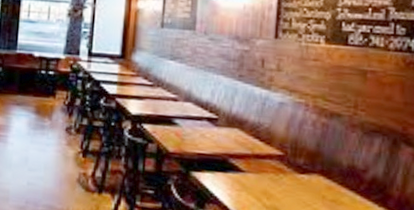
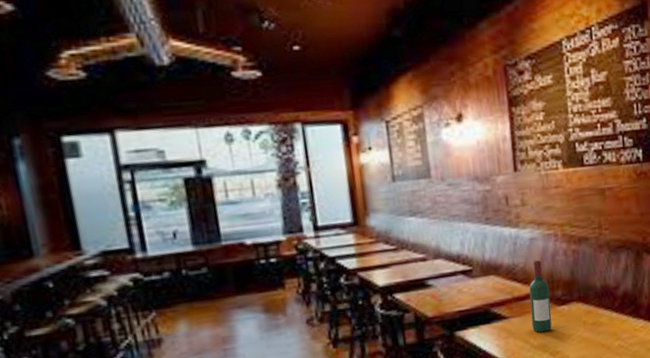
wine bottle: none [267,123,291,196] -> present [529,259,552,333]

